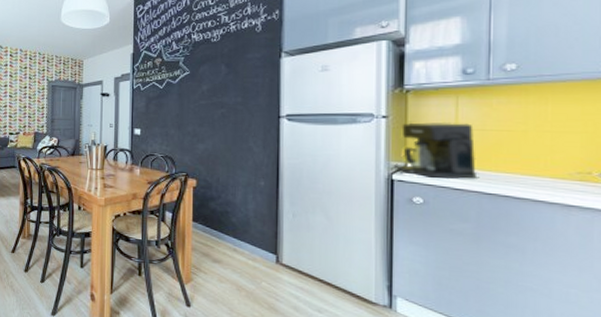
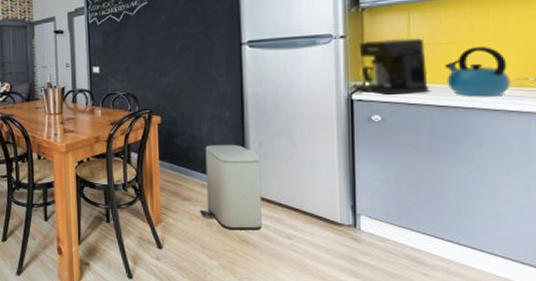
pedal bin: none [229,211,293,300] -> present [199,144,262,230]
kettle: none [496,136,570,189] -> present [445,47,510,97]

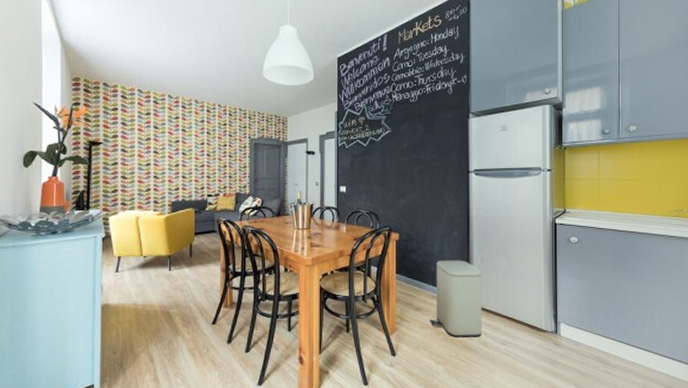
coffee maker: present [355,38,428,95] -> none [558,173,612,220]
kettle: present [445,47,510,97] -> none [625,184,671,224]

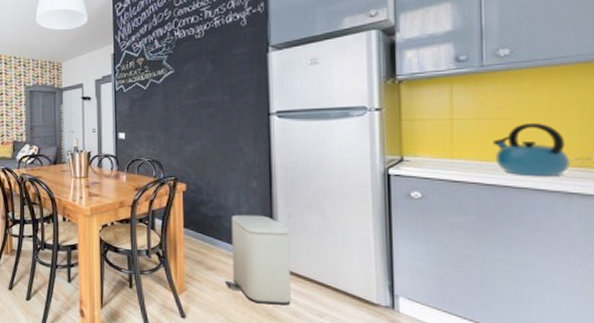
kettle: none [625,184,671,224] -> present [493,123,570,177]

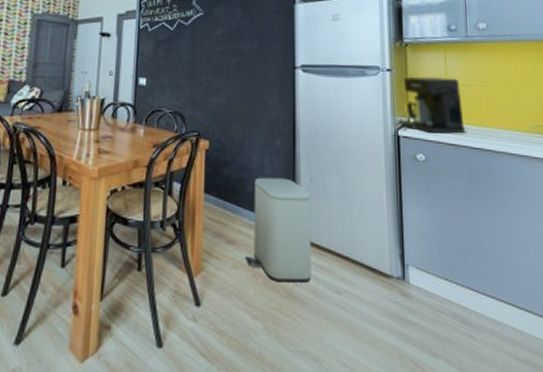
coffee maker: none [392,111,474,170] -> present [401,76,465,134]
kettle: present [493,123,570,177] -> none [478,92,532,142]

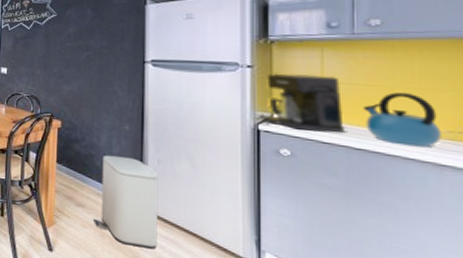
kettle: none [478,92,532,142] -> present [363,92,442,148]

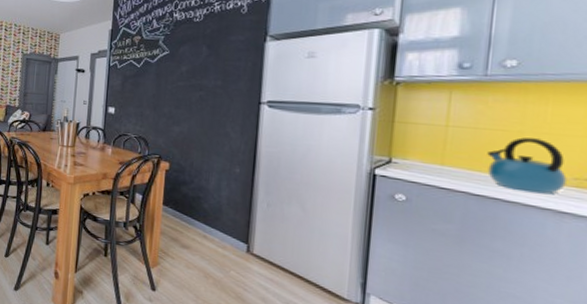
pedal bin: present [92,155,158,250] -> none [197,197,267,291]
coffee maker: present [262,73,344,133] -> none [379,116,466,178]

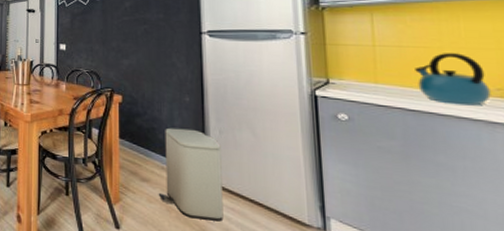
pedal bin: none [197,197,267,291] -> present [158,127,224,222]

